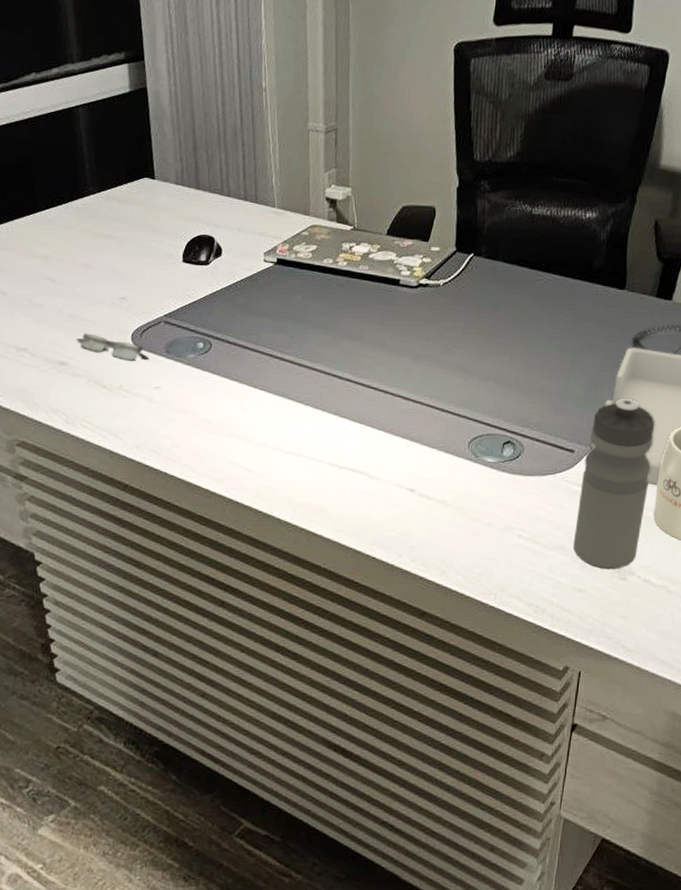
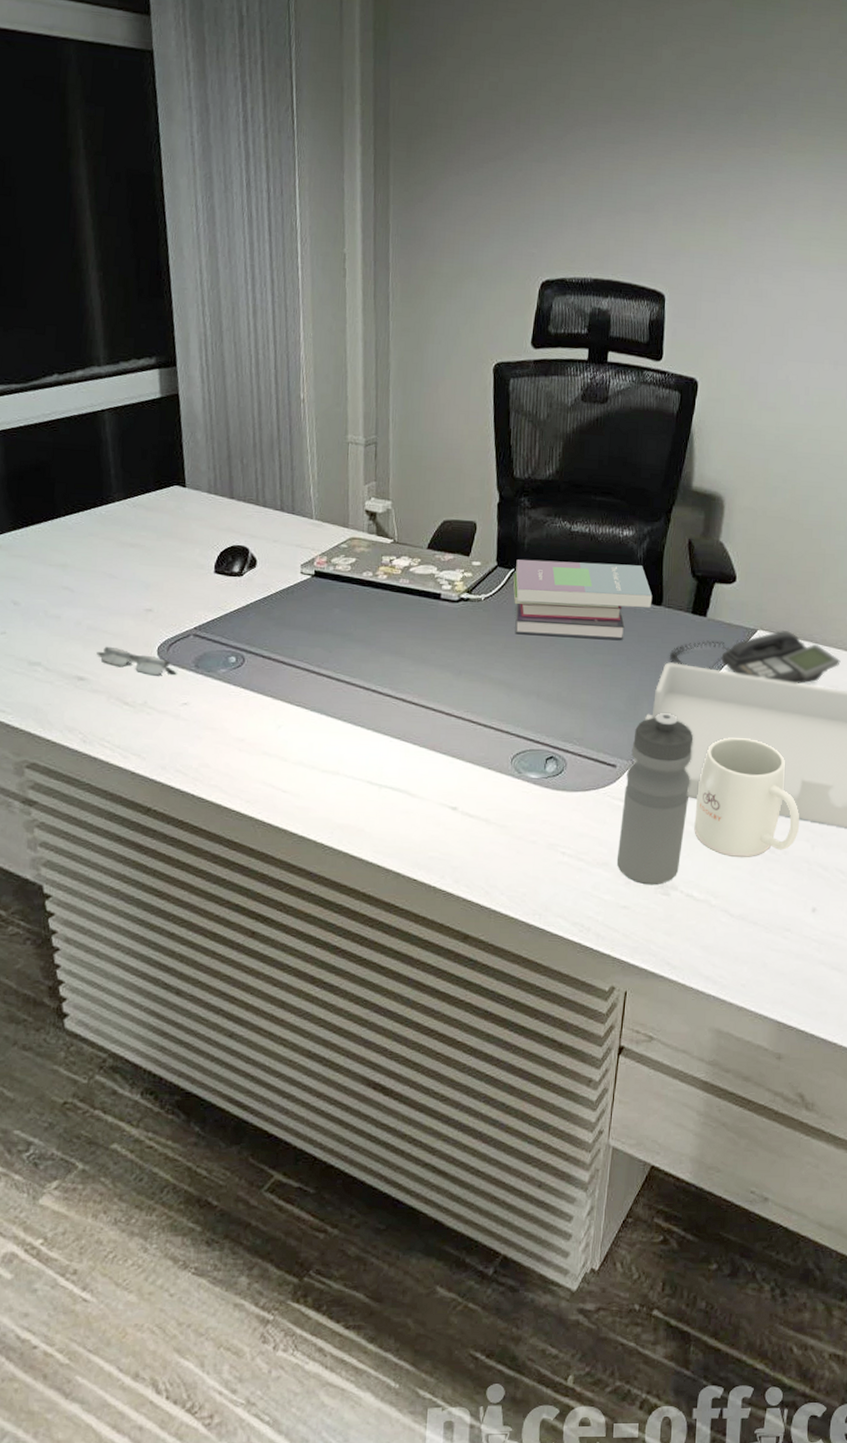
books: none [472,244,616,325] -> present [513,559,653,640]

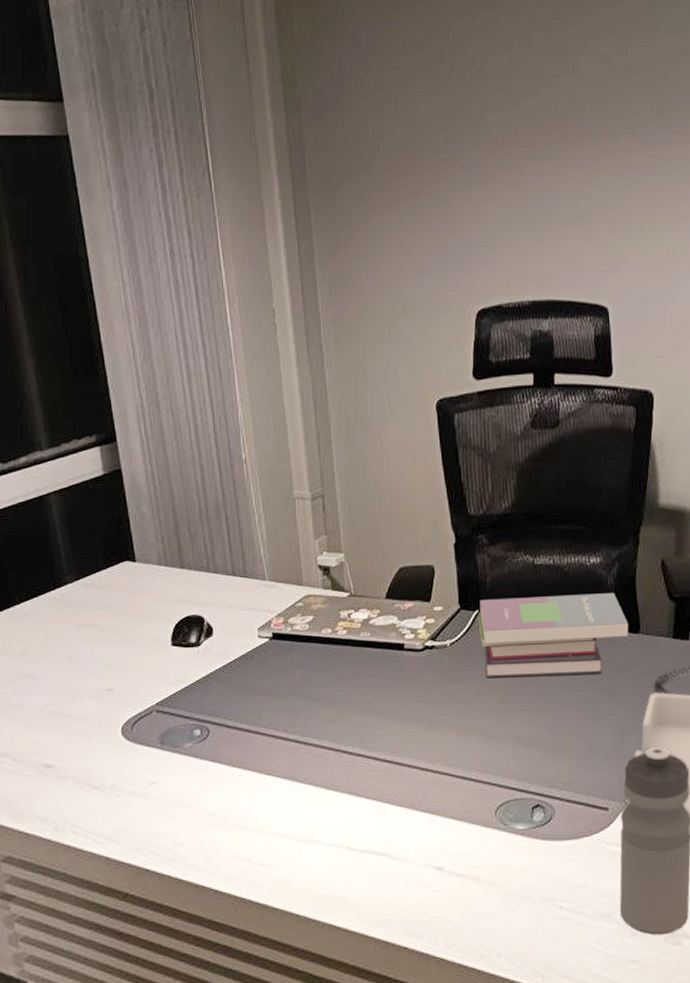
glasses: present [97,646,177,676] -> none [62,730,143,757]

